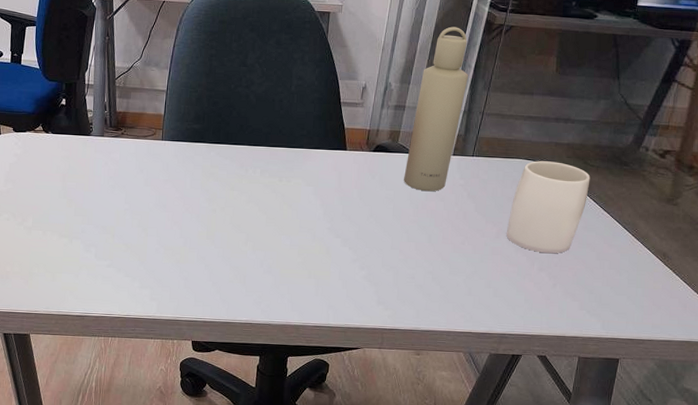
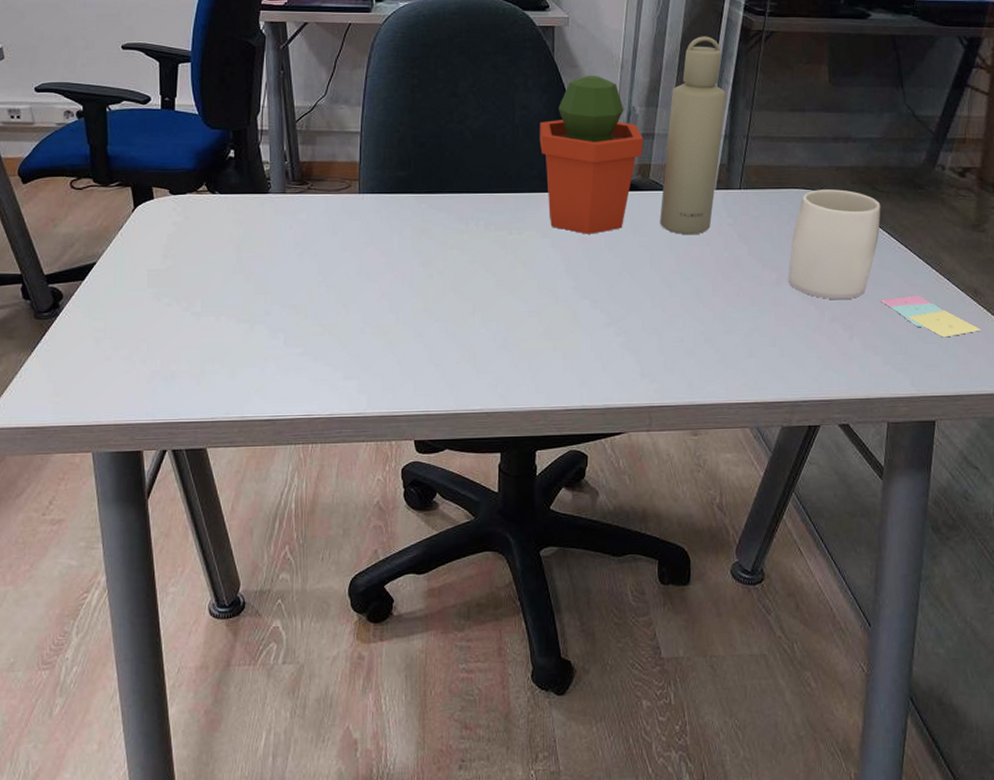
succulent plant: none [310,54,396,186] -> present [539,75,643,234]
sticky notes: none [582,254,666,291] -> present [880,295,982,338]

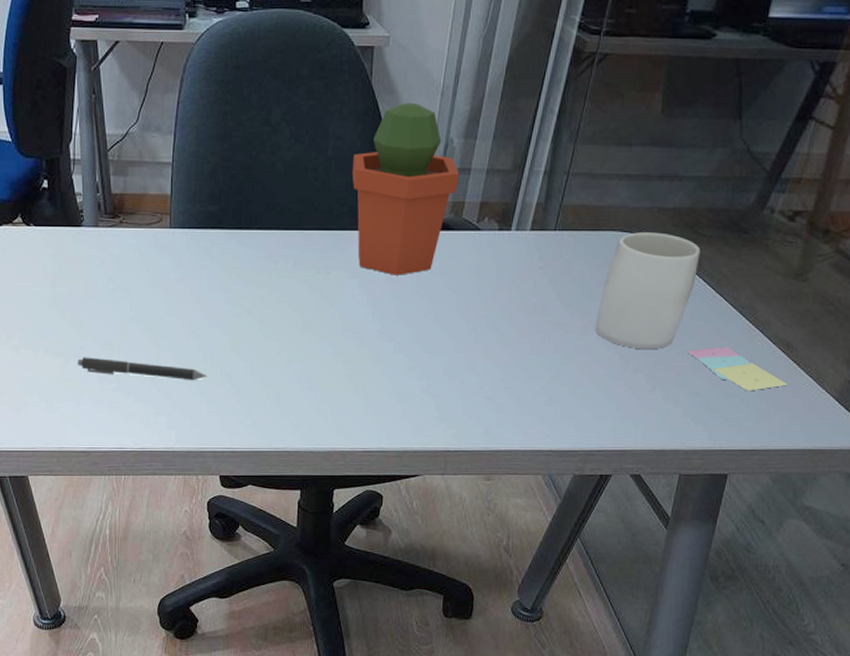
pen: none [262,322,400,343] -> present [77,357,208,381]
bottle: present [660,36,727,235] -> none [470,58,551,279]

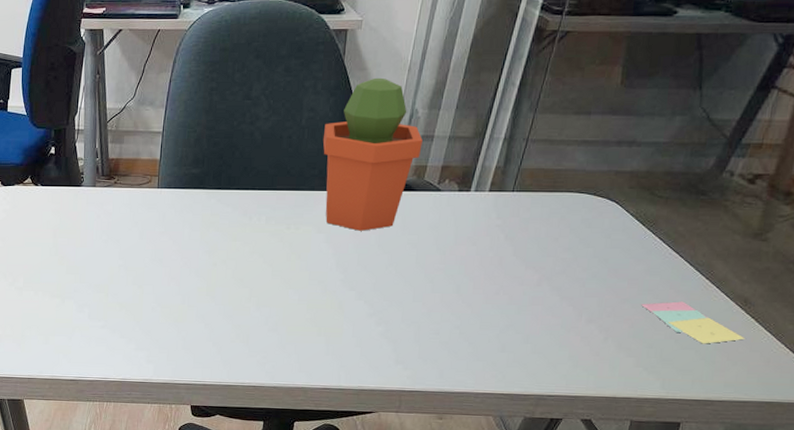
pen: present [77,357,208,381] -> none [71,298,185,321]
mug: present [595,232,701,350] -> none [549,194,658,303]

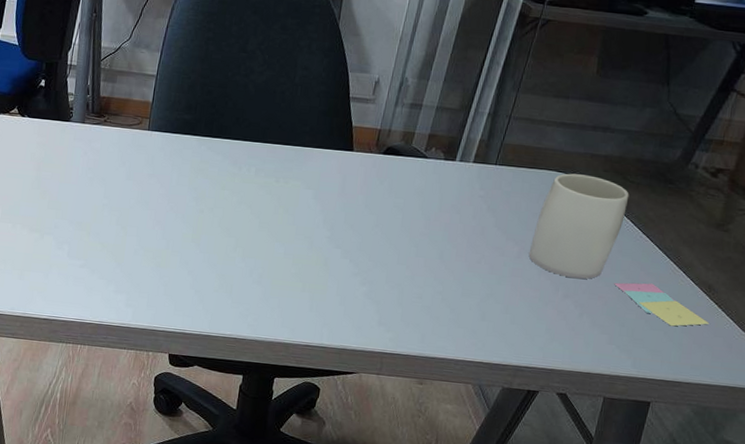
succulent plant: present [322,77,423,231] -> none [315,44,411,191]
mug: none [549,194,658,303] -> present [528,173,629,279]

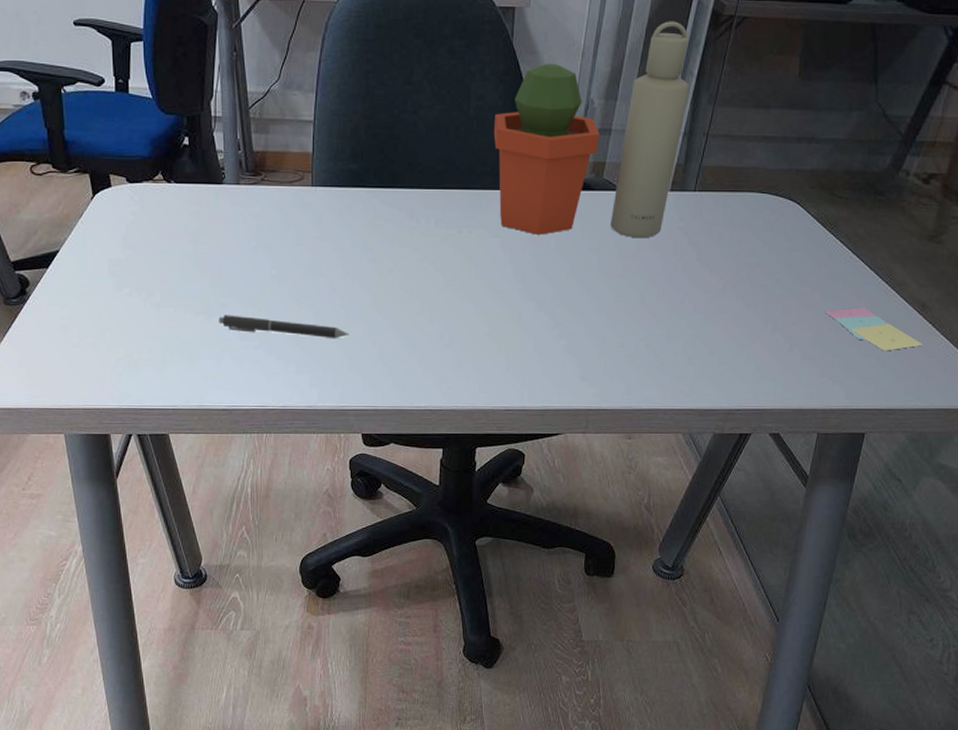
pen: none [50,234,168,266] -> present [218,315,350,339]
succulent plant: none [315,44,411,191] -> present [493,63,600,235]
bottle: none [416,18,497,202] -> present [610,21,690,239]
mug: present [528,173,629,279] -> none [734,194,838,310]

